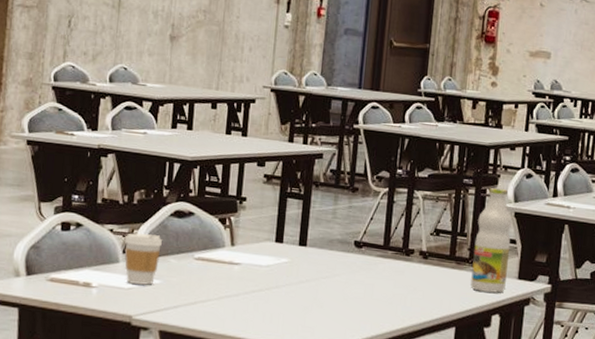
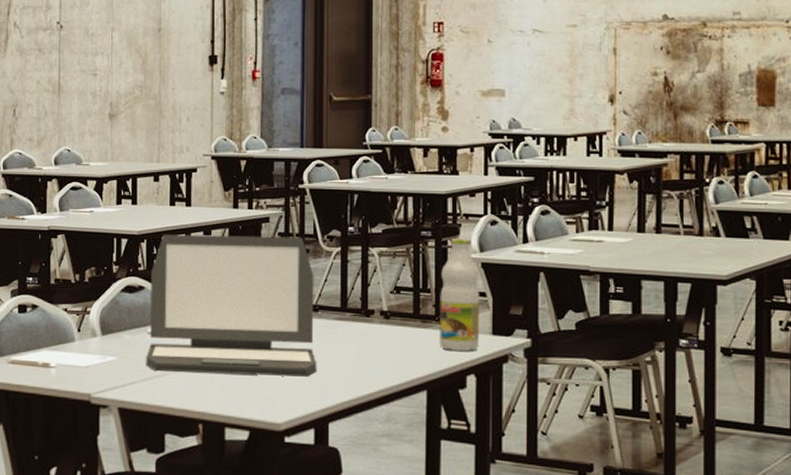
coffee cup: present [124,233,162,285] -> none [78,311,115,362]
laptop: none [190,162,361,309] -> present [146,234,317,377]

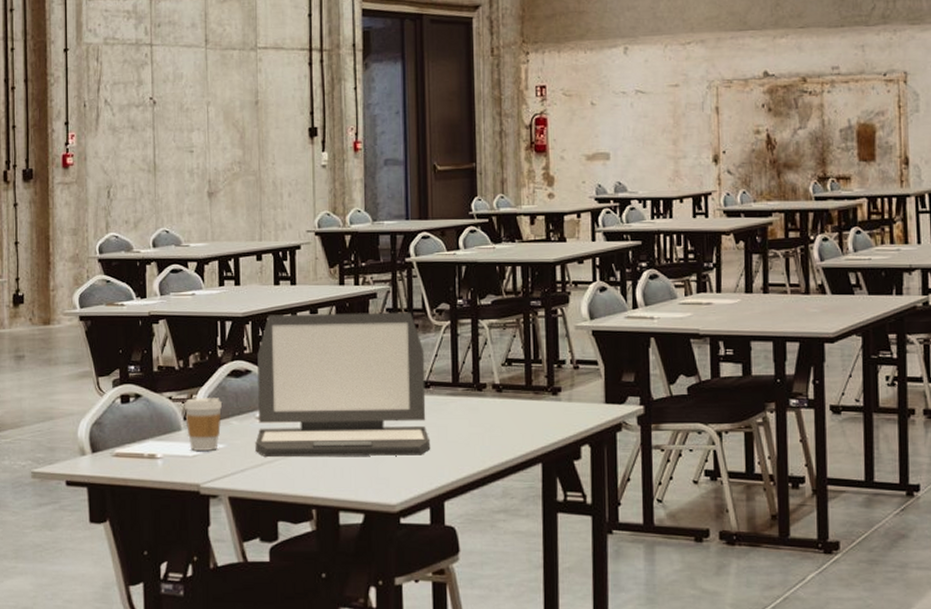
coffee cup: none [78,311,115,362] -> present [184,398,222,451]
bottle: present [439,239,480,351] -> none [551,307,592,421]

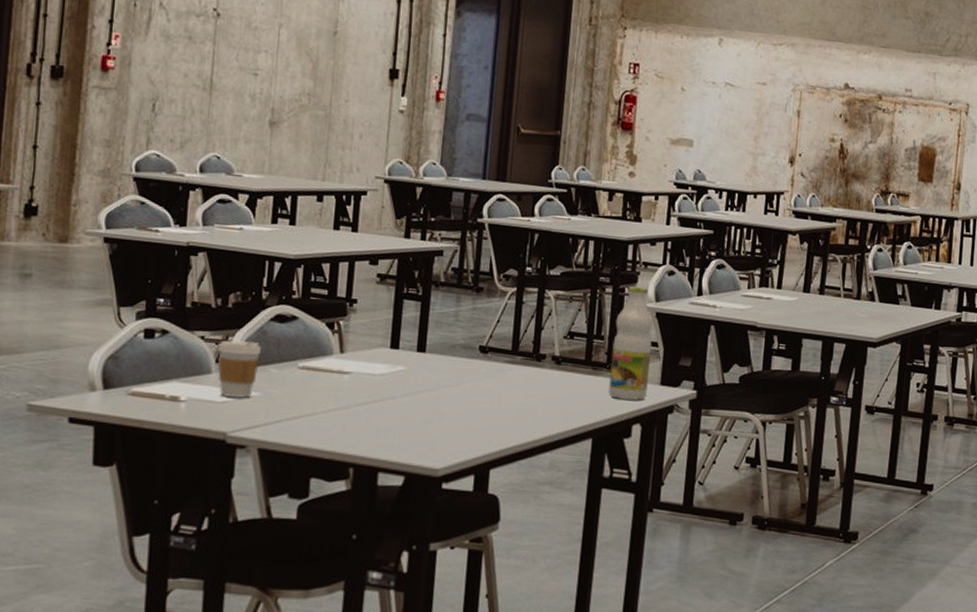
laptop: present [255,312,431,457] -> none [294,260,487,421]
bottle: none [551,307,592,421] -> present [608,286,653,401]

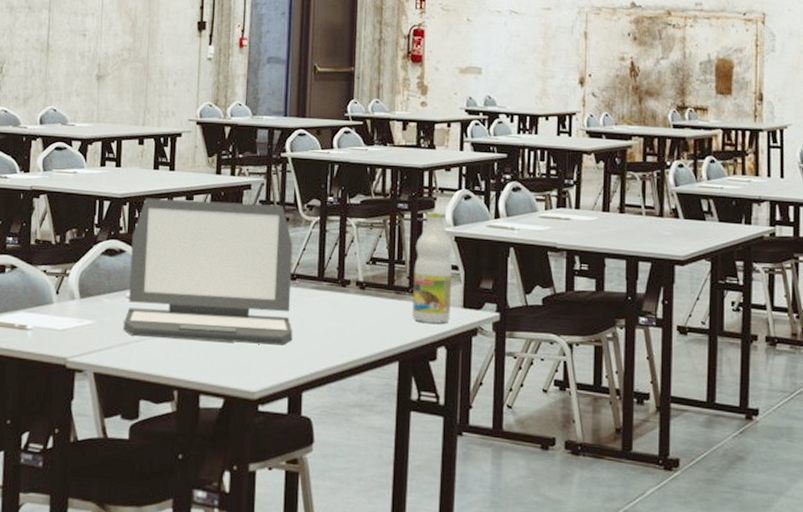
coffee cup: present [217,340,261,398] -> none [57,273,94,326]
laptop: none [294,260,487,421] -> present [123,198,293,345]

